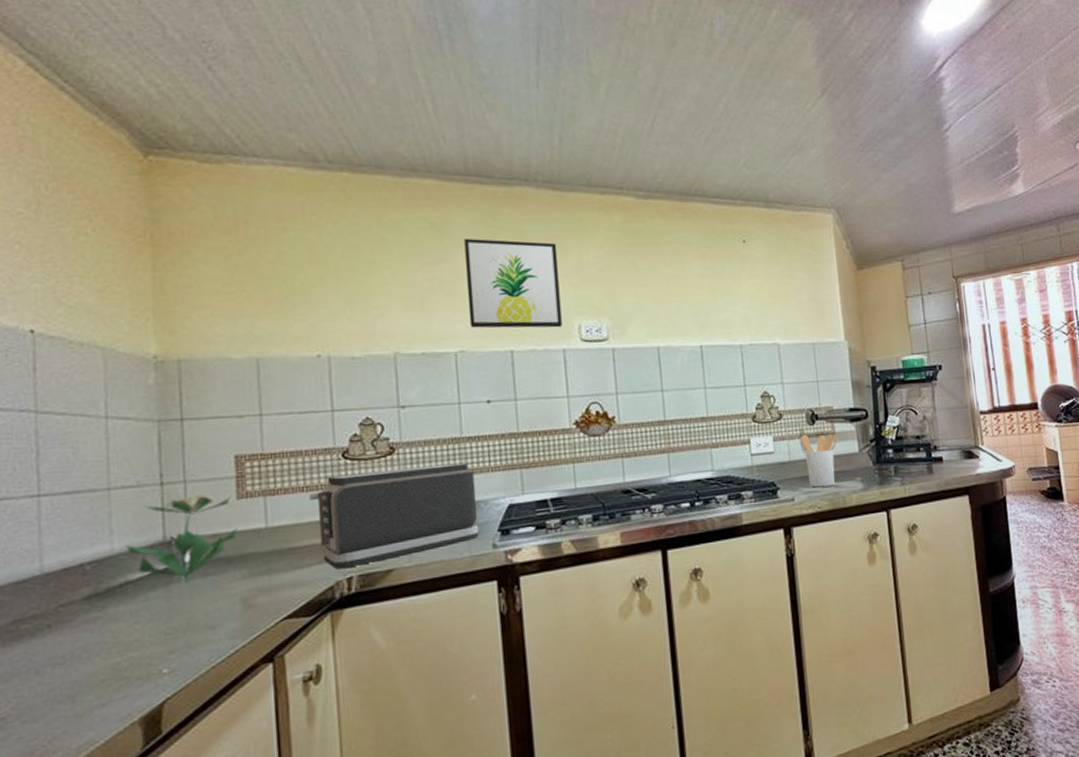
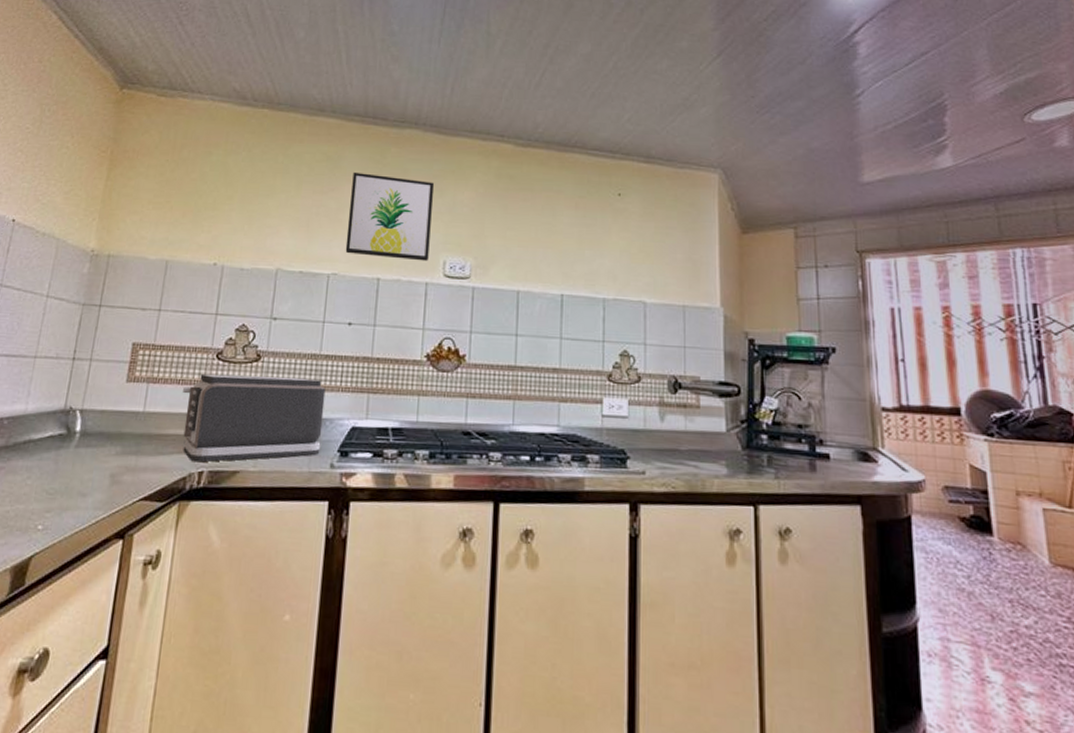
flower: present [125,494,238,584] -> none [35,373,122,451]
utensil holder: present [801,434,839,488] -> none [660,403,703,465]

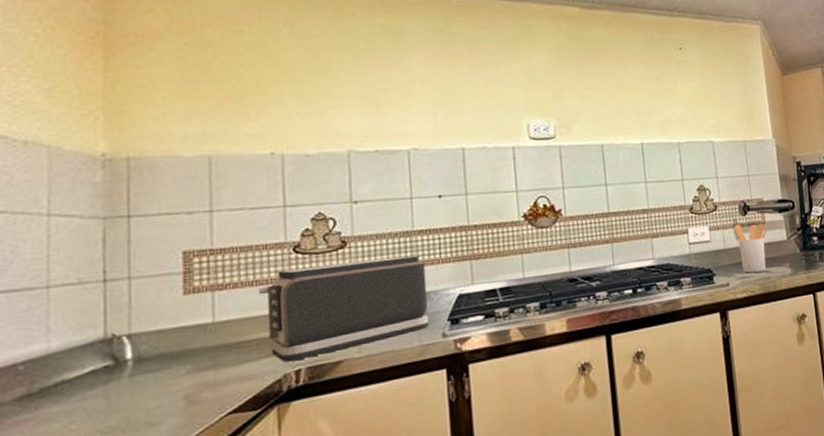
wall art: present [345,171,435,262] -> none [418,43,512,127]
utensil holder: none [660,403,703,465] -> present [734,224,769,273]

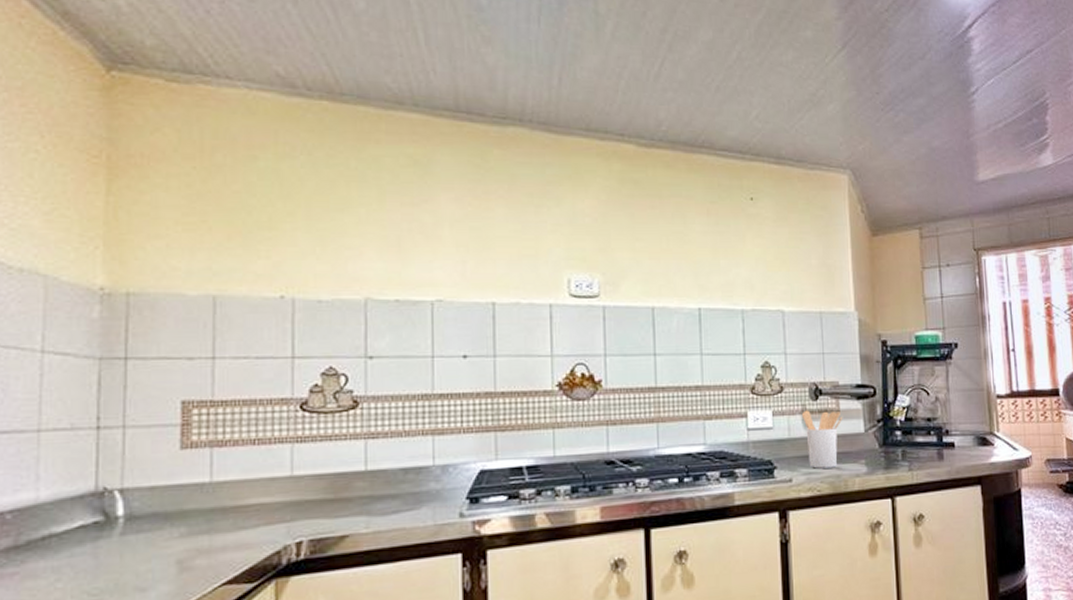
toaster: present [259,256,429,362] -> none [261,422,446,532]

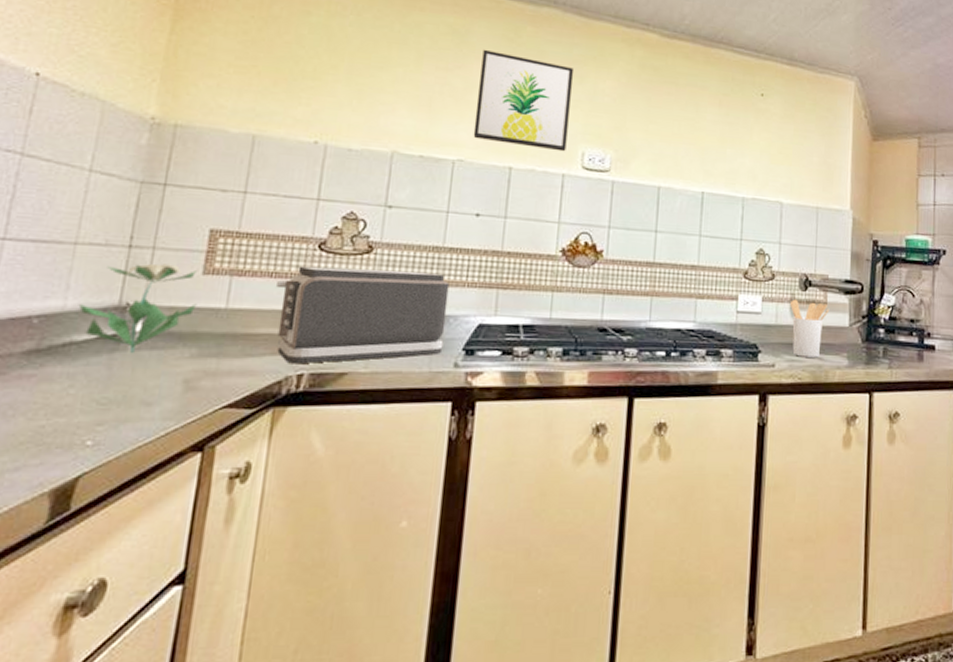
flower: none [52,442,179,540] -> present [78,264,197,354]
toaster: none [261,422,446,532] -> present [277,266,450,364]
wall art: none [448,178,550,281] -> present [473,49,574,152]

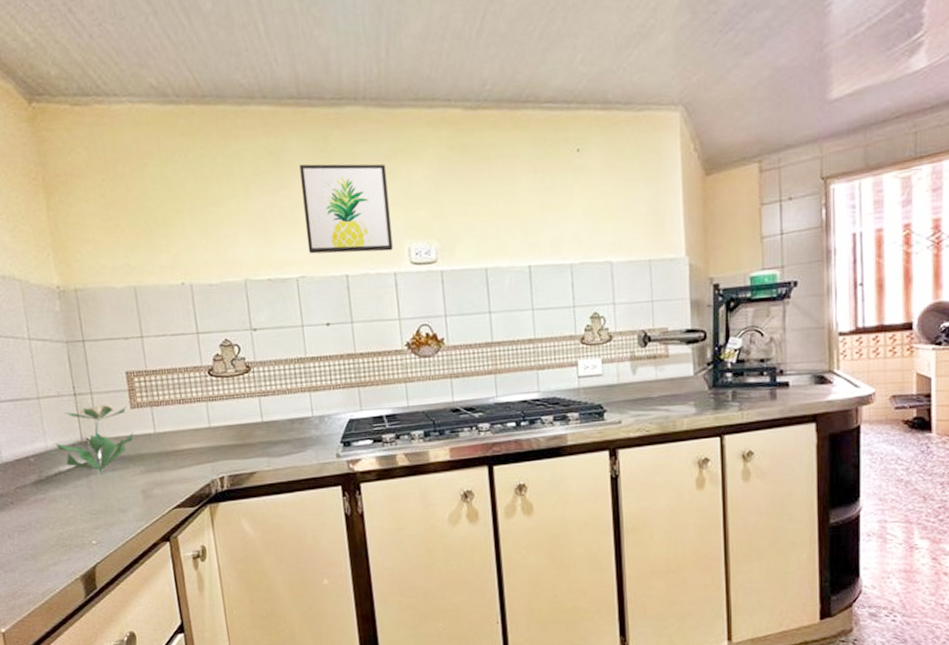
toaster: present [277,266,450,364] -> none [185,381,325,470]
utensil holder: present [791,299,830,358] -> none [631,357,672,411]

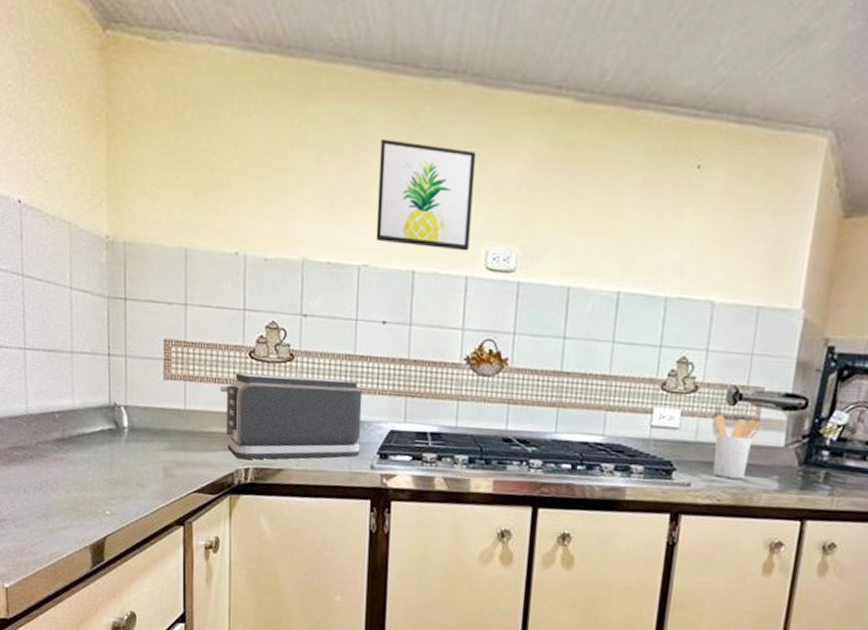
flower: present [55,404,134,476] -> none [82,370,163,445]
toaster: none [185,381,325,470] -> present [220,372,362,460]
utensil holder: none [631,357,672,411] -> present [713,414,762,479]

